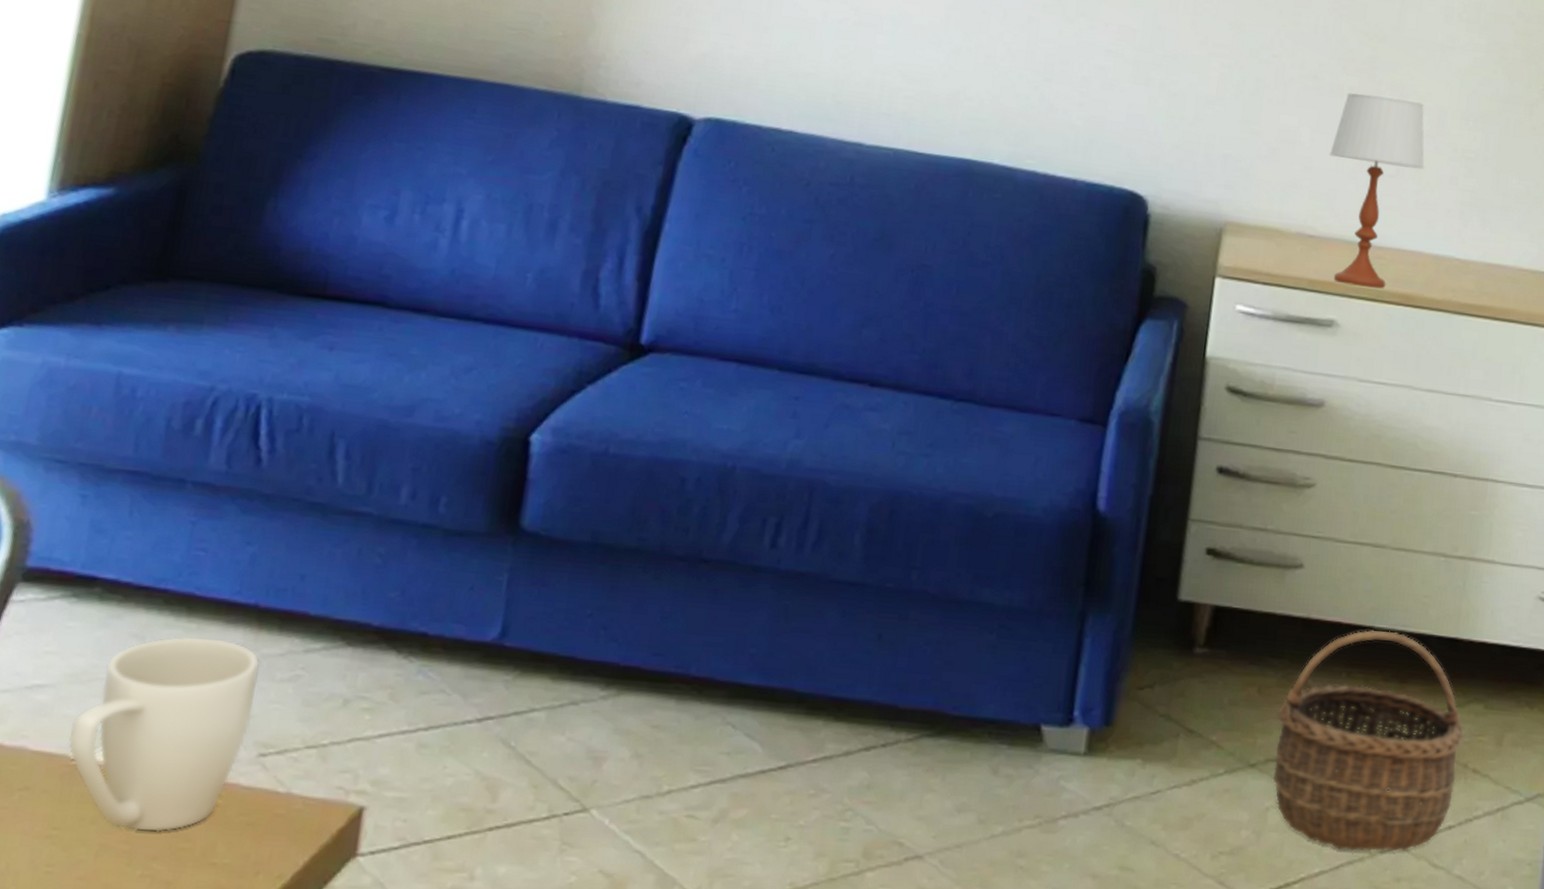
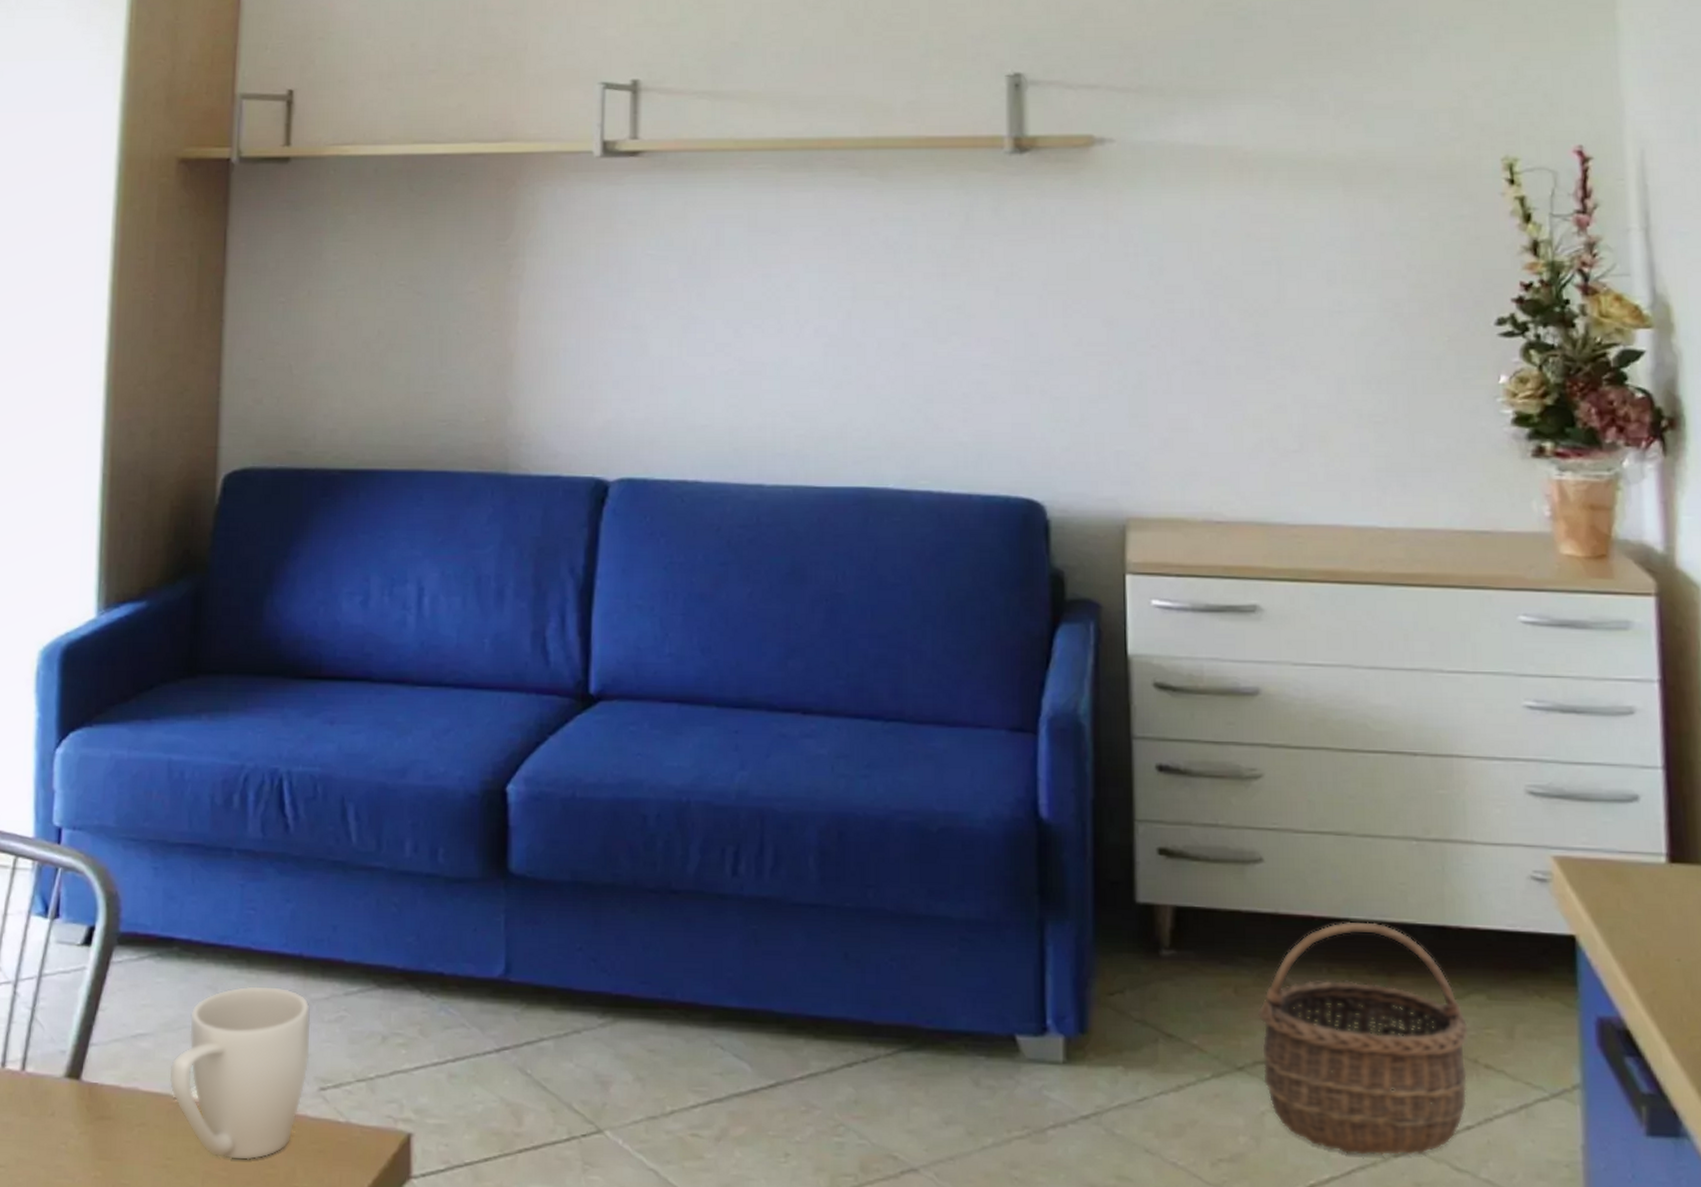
table lamp: present [1329,93,1425,289] -> none [1226,371,1330,569]

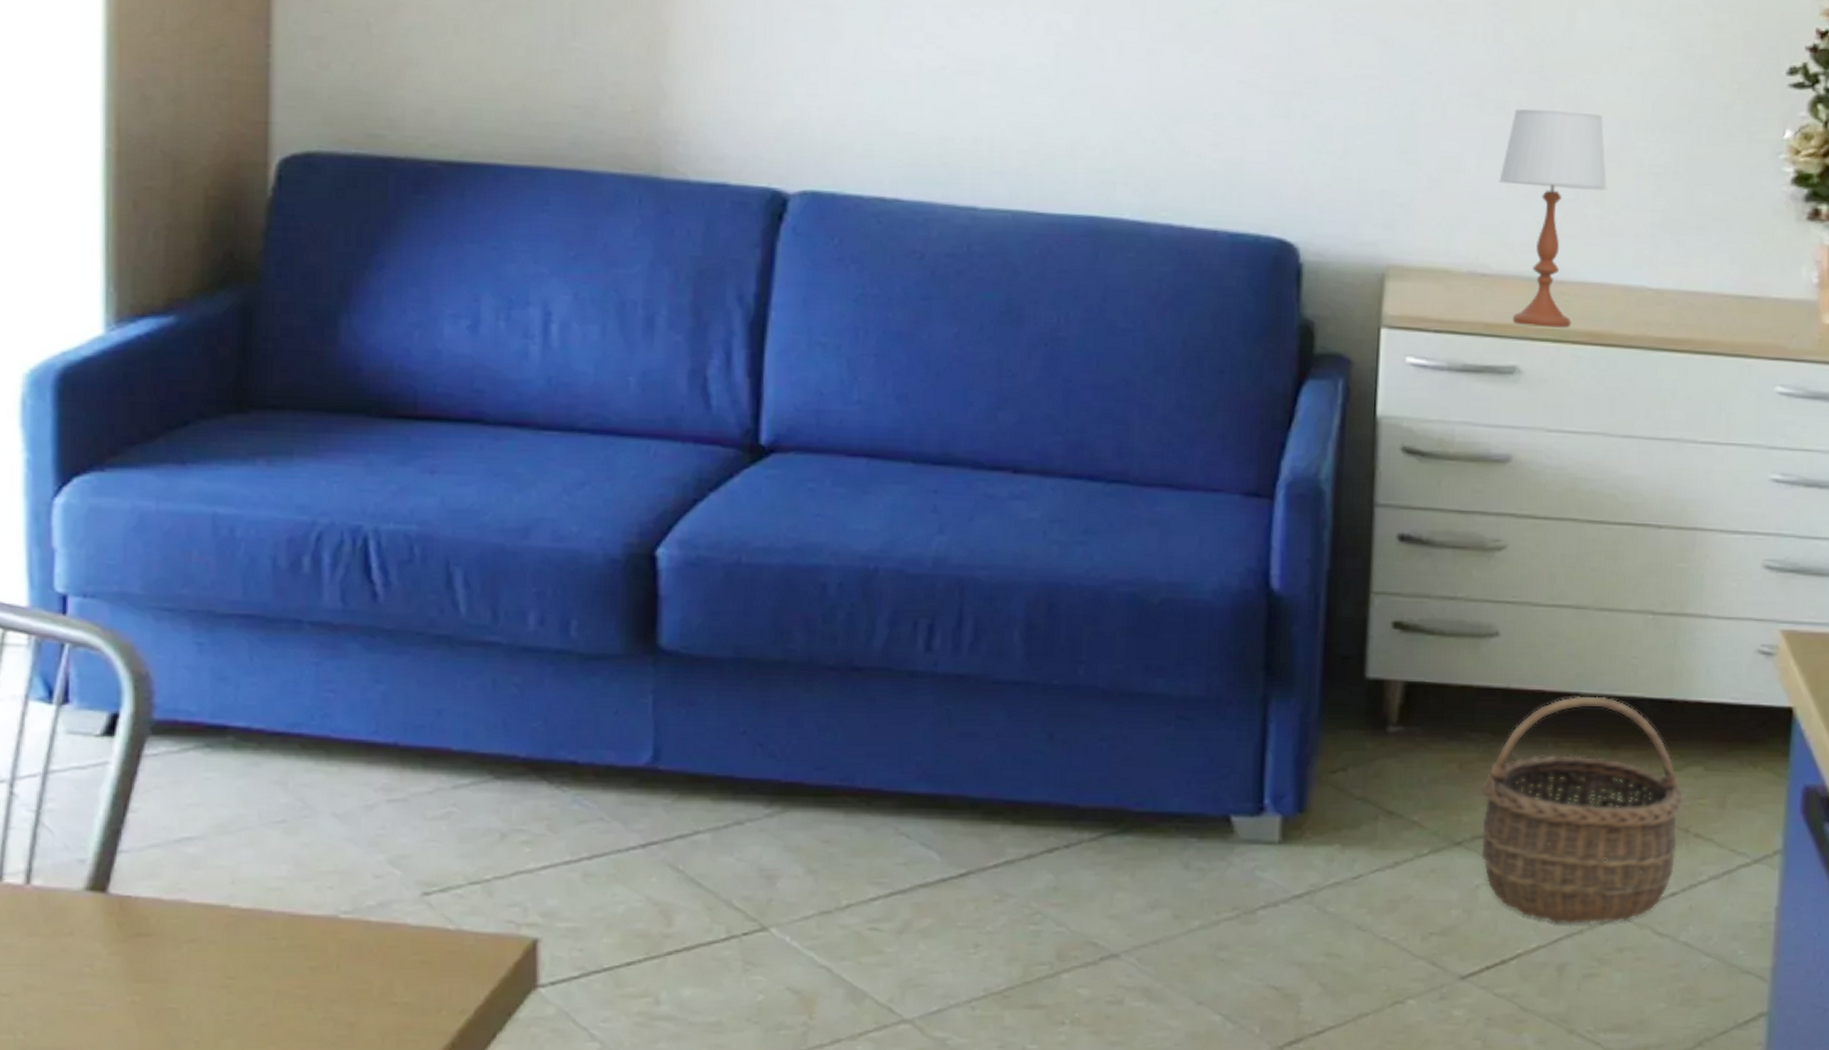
mug: present [169,986,311,1160] -> none [227,780,410,975]
table lamp: none [1226,371,1330,569] -> present [1499,109,1607,328]

